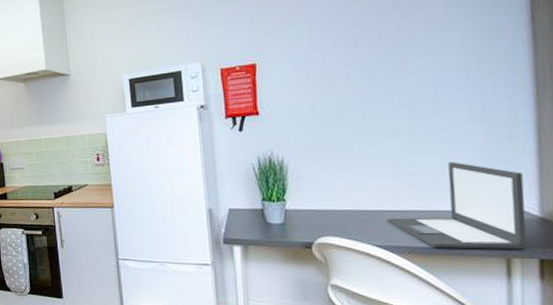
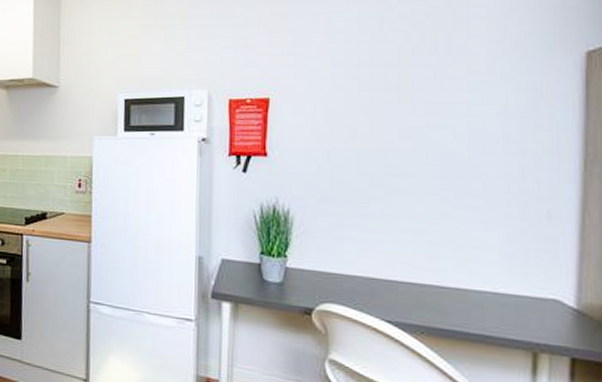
laptop: present [386,162,527,250] -> none [400,234,560,345]

